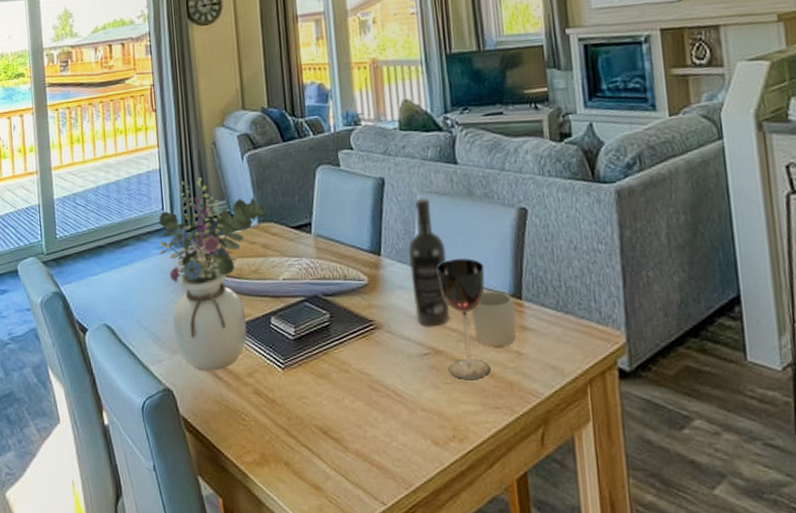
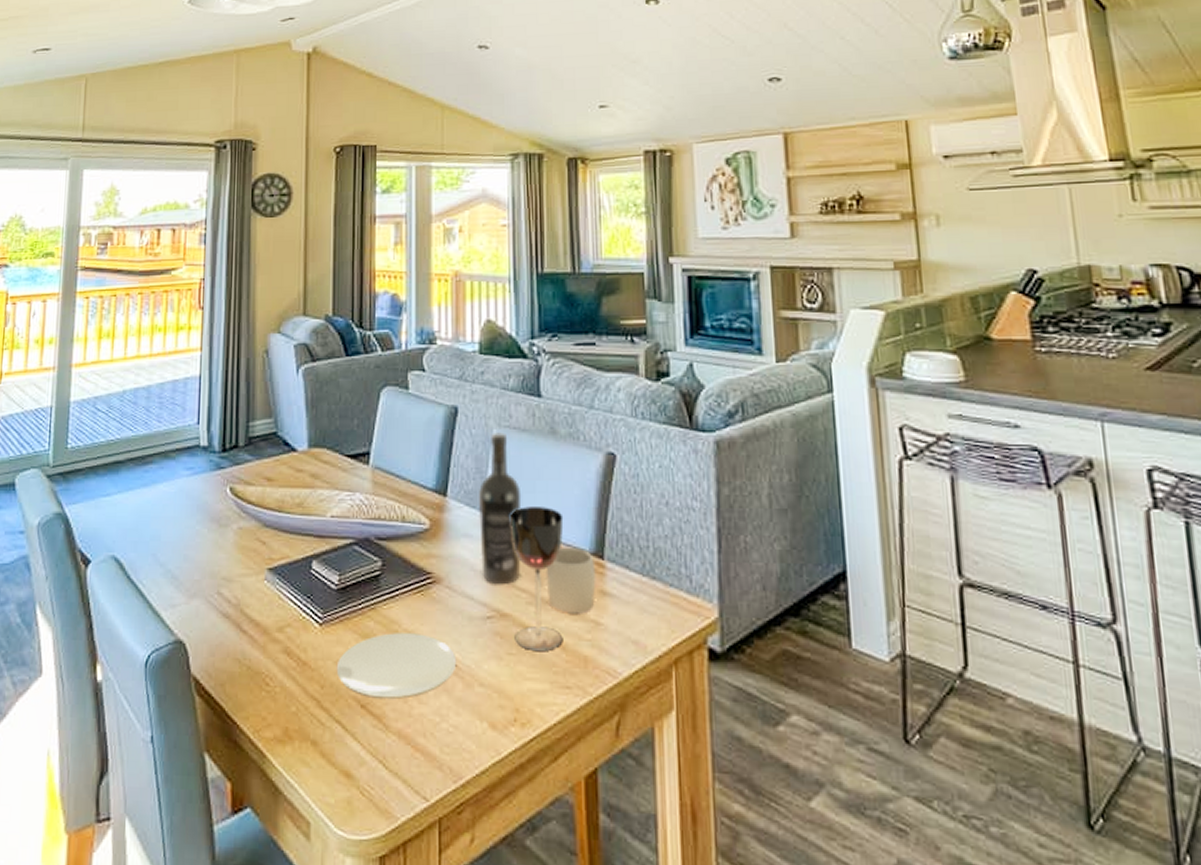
bouquet: present [158,177,267,371] -> none [189,389,319,622]
plate: none [299,371,401,427] -> present [336,633,457,700]

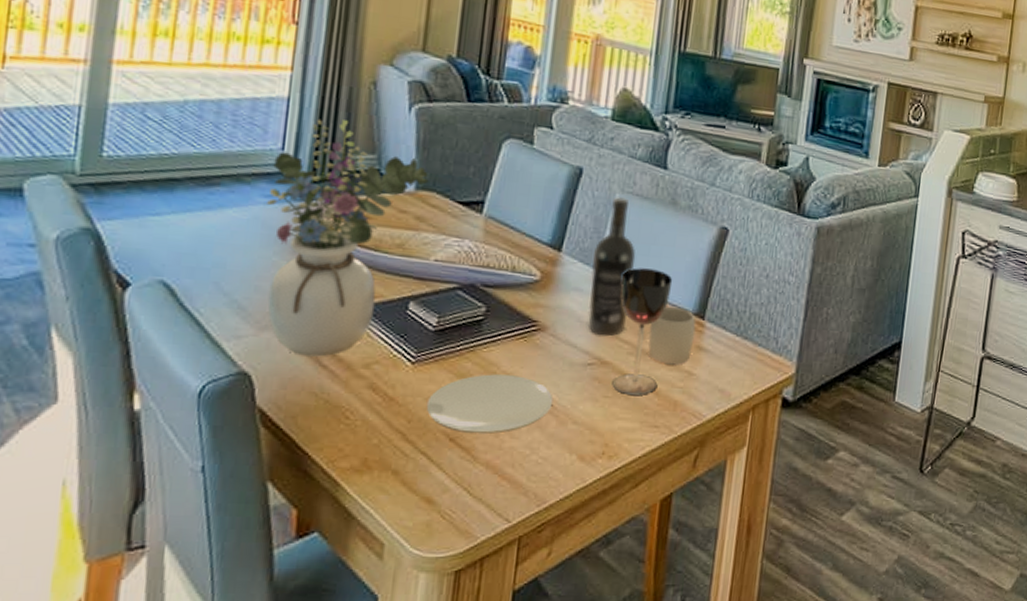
bouquet: none [189,389,319,622] -> present [267,118,429,357]

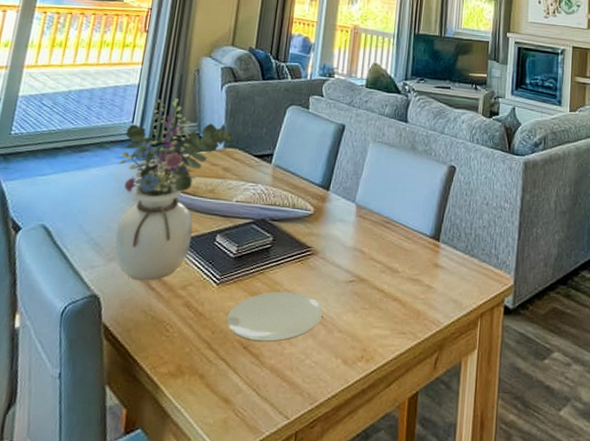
wine bottle: present [587,197,636,337] -> none [349,146,386,258]
wineglass: present [612,268,673,395] -> none [368,201,414,306]
mug: present [648,306,696,365] -> none [396,231,433,280]

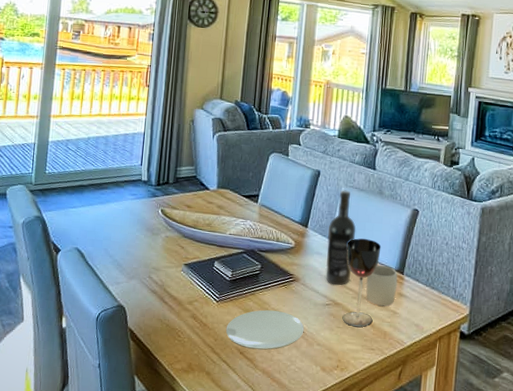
bouquet: present [114,98,234,281] -> none [133,145,225,297]
wine bottle: none [349,146,386,258] -> present [325,190,356,286]
wineglass: none [368,201,414,306] -> present [342,238,381,327]
mug: none [396,231,433,280] -> present [365,265,398,306]

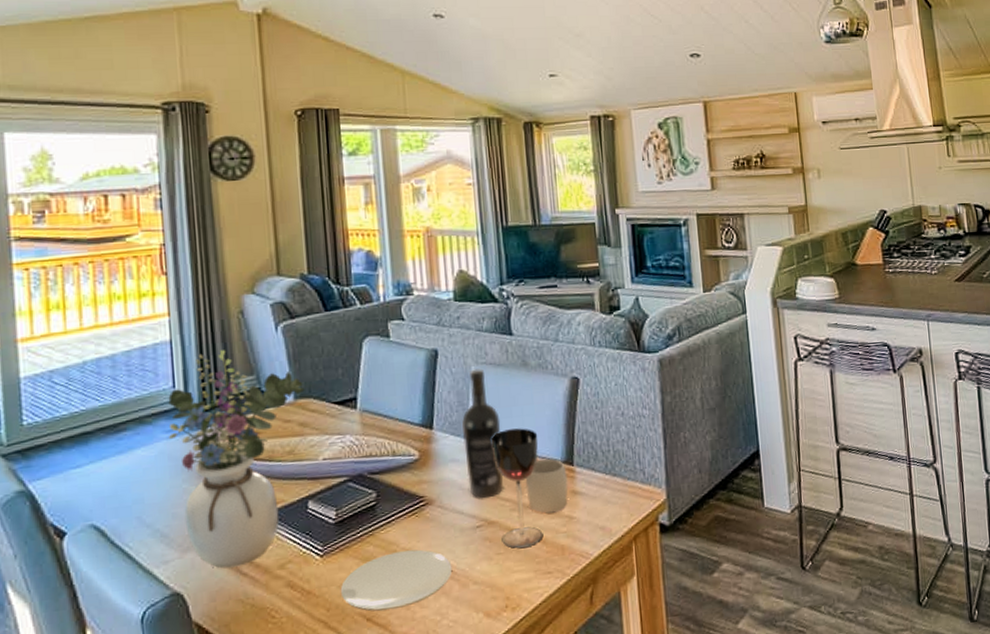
bouquet: none [133,145,225,297] -> present [168,350,305,569]

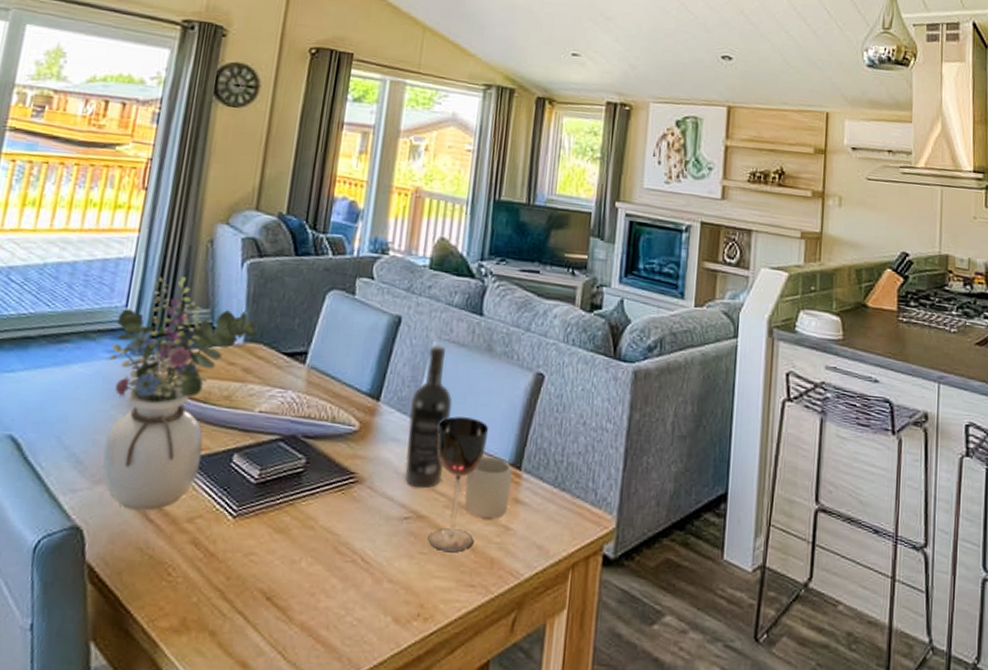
plate: present [340,549,453,612] -> none [244,528,369,594]

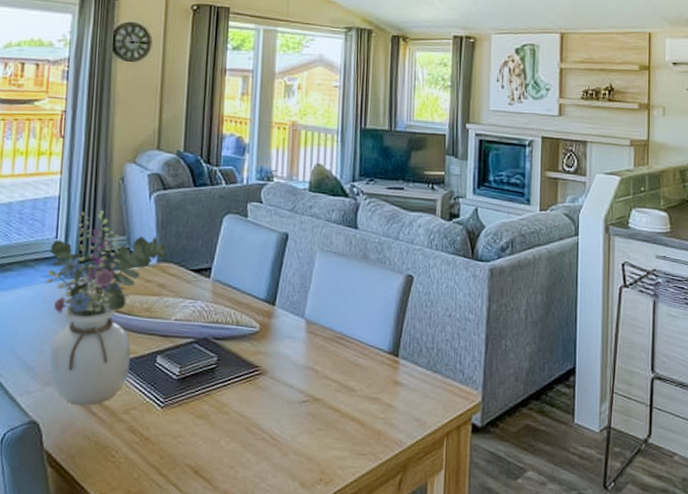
wine bottle: present [404,345,453,489] -> none [300,256,337,377]
wineglass: present [428,416,489,552] -> none [324,315,369,427]
mug: present [464,456,513,519] -> none [352,347,392,399]

